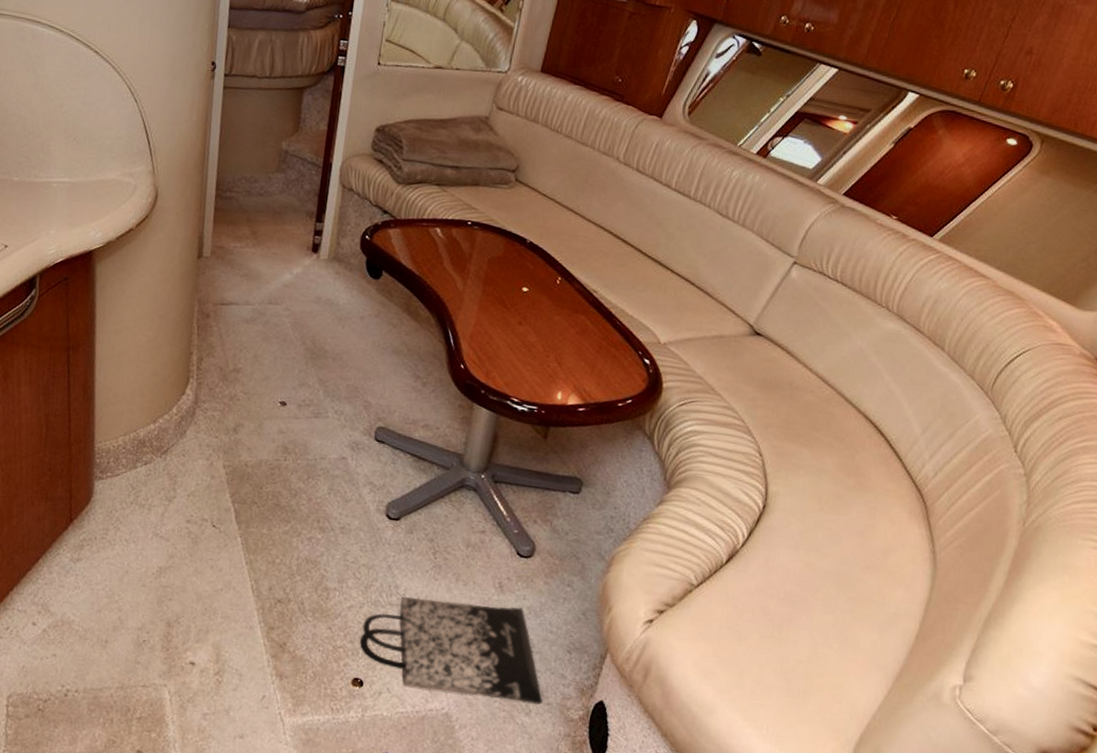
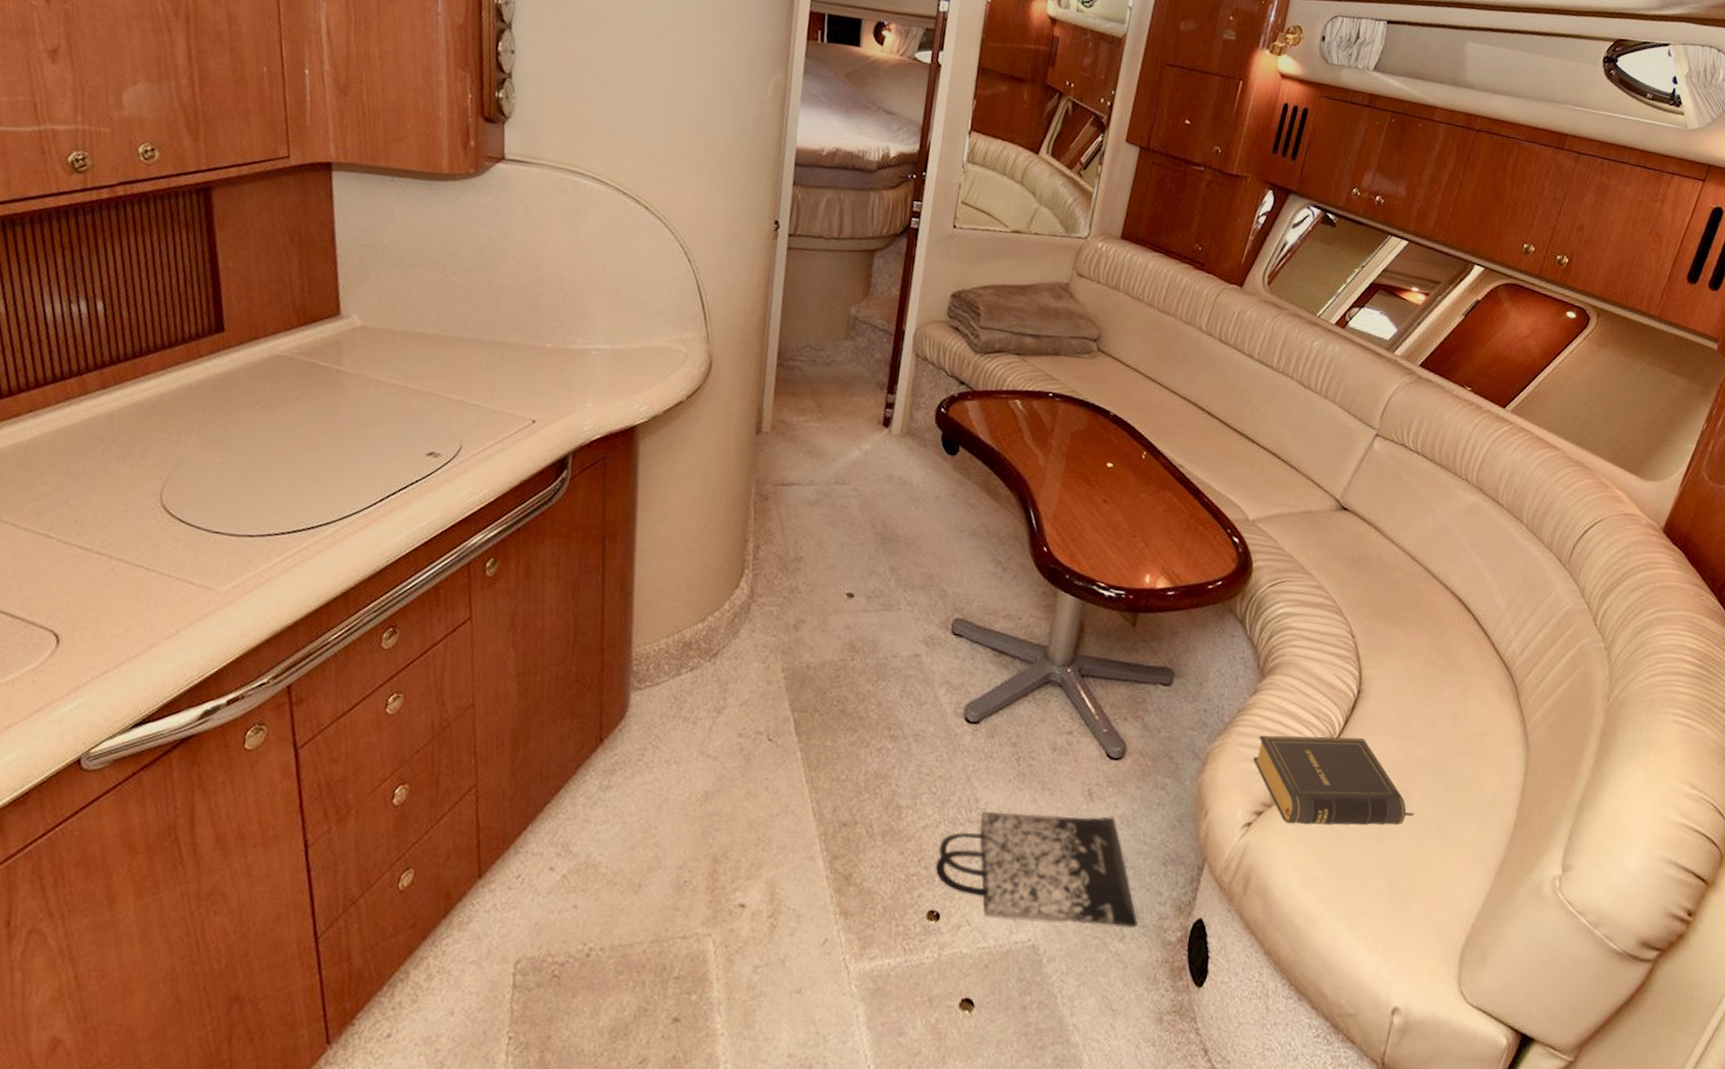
book: none [657,542,814,631] -> present [1253,735,1414,826]

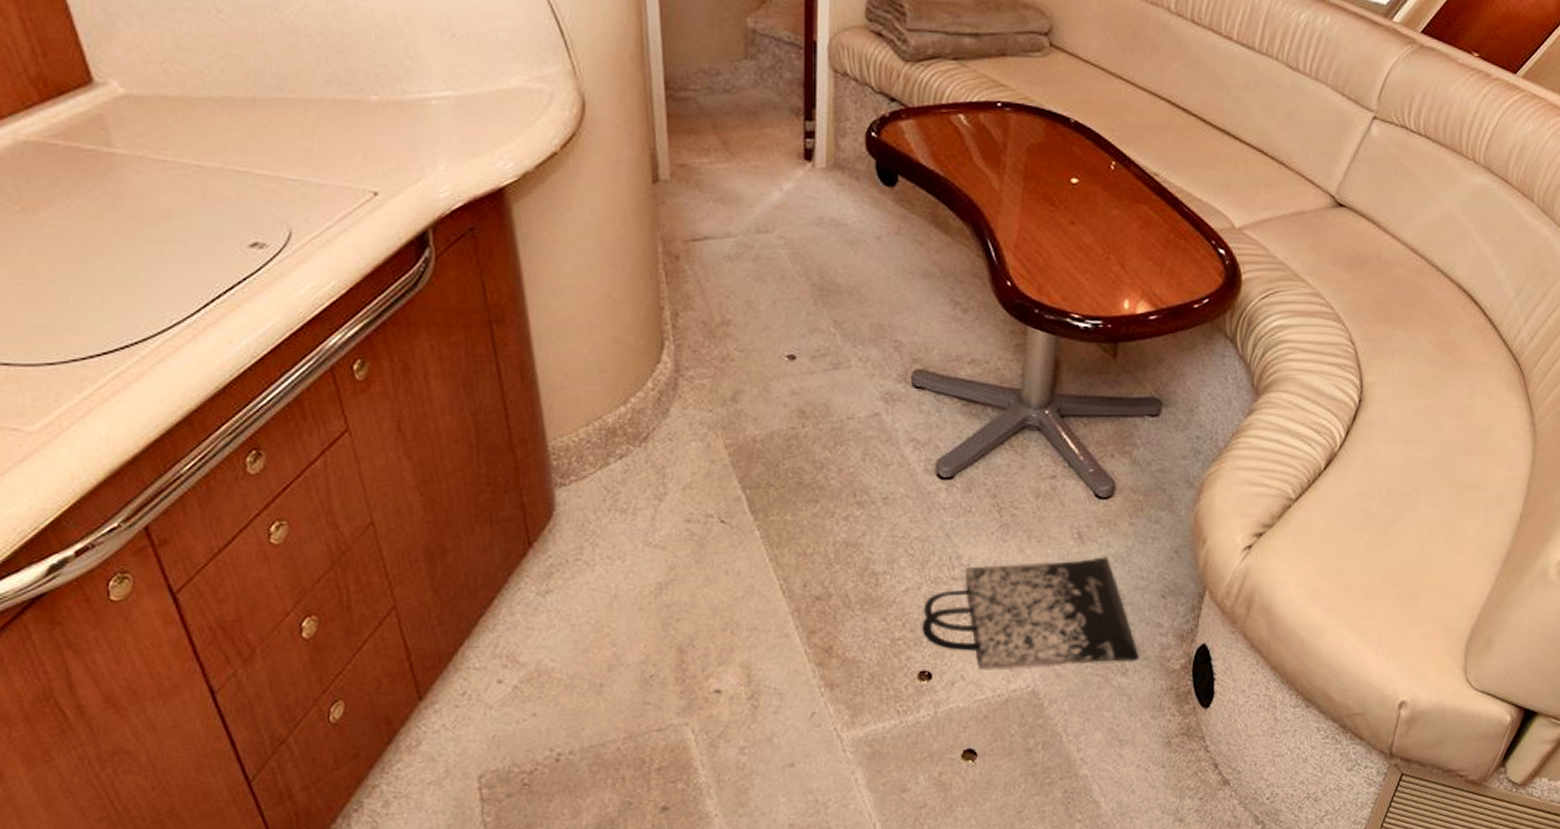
book: present [1253,735,1414,826] -> none [1251,448,1419,541]

